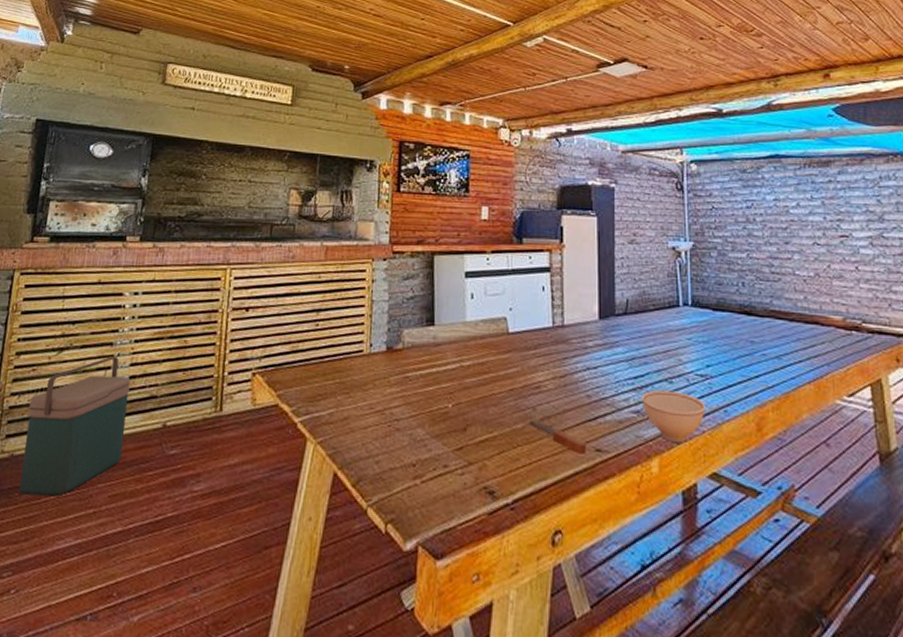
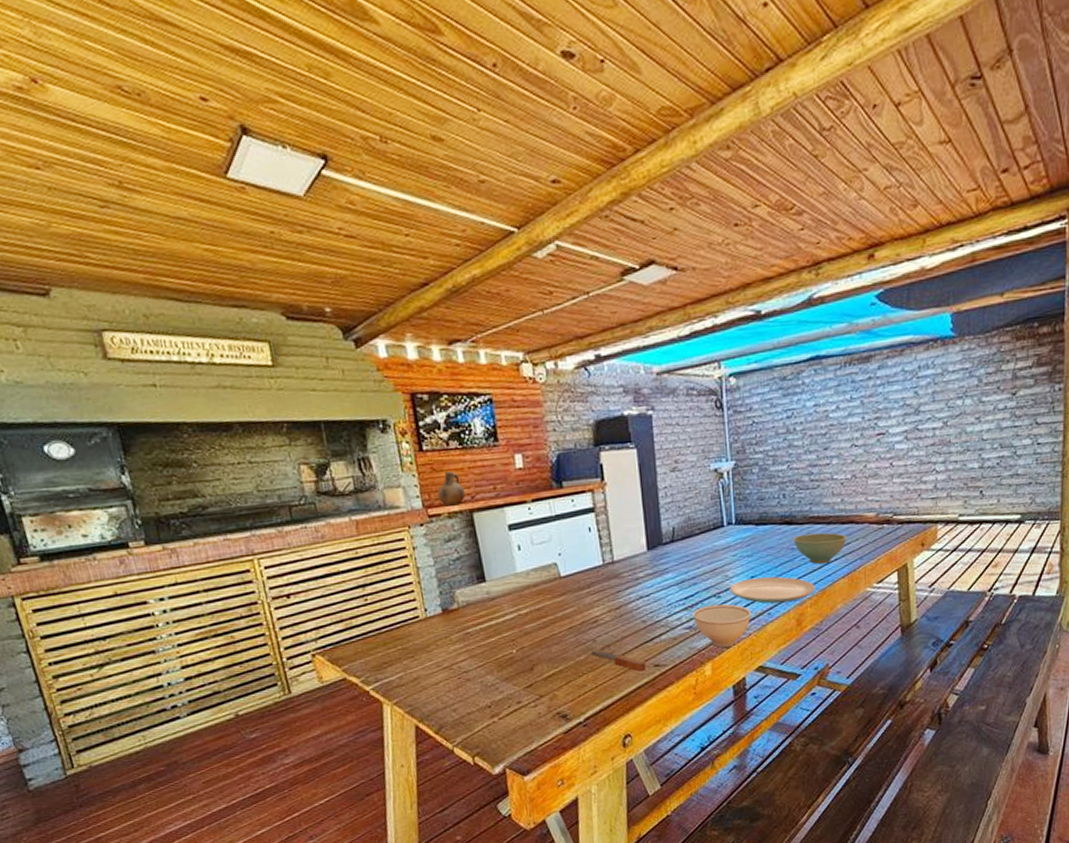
cooler: present [18,356,131,496] -> none [87,663,204,796]
ceramic jug: none [405,213,431,246] -> present [437,470,465,506]
plate: none [683,367,778,402] -> present [729,576,816,603]
bowl: none [752,328,813,365] -> present [792,532,848,564]

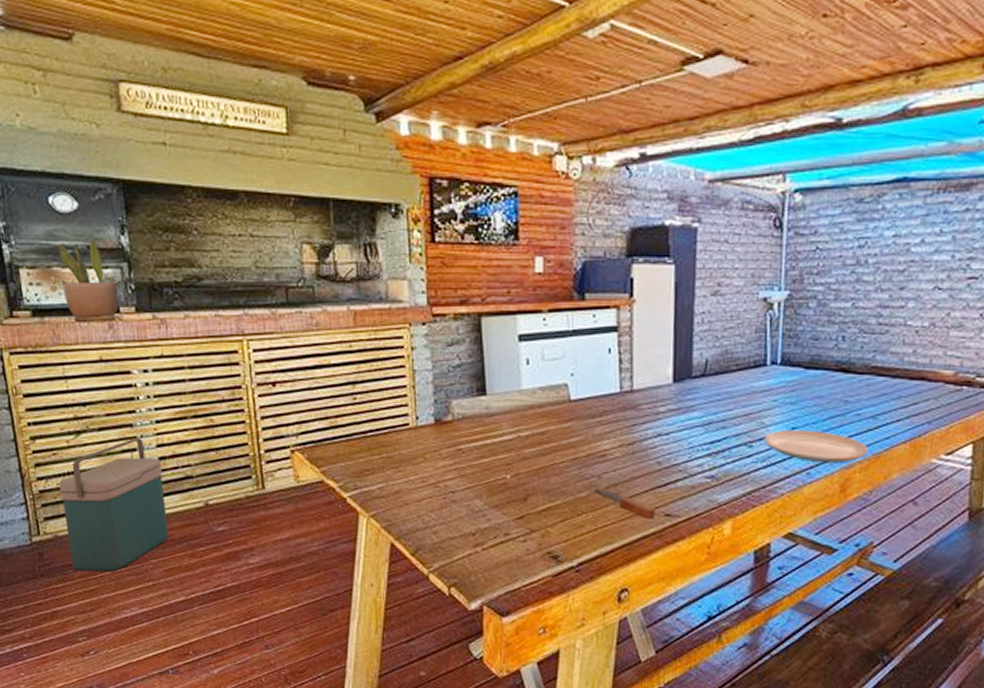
potted plant: none [58,482,128,563] -> present [58,240,119,323]
cooler: none [87,663,204,796] -> present [59,438,169,572]
ceramic jug: present [437,470,465,506] -> none [445,267,475,307]
bowl: present [692,603,751,648] -> none [716,454,787,507]
bowl: present [792,532,848,564] -> none [847,386,916,424]

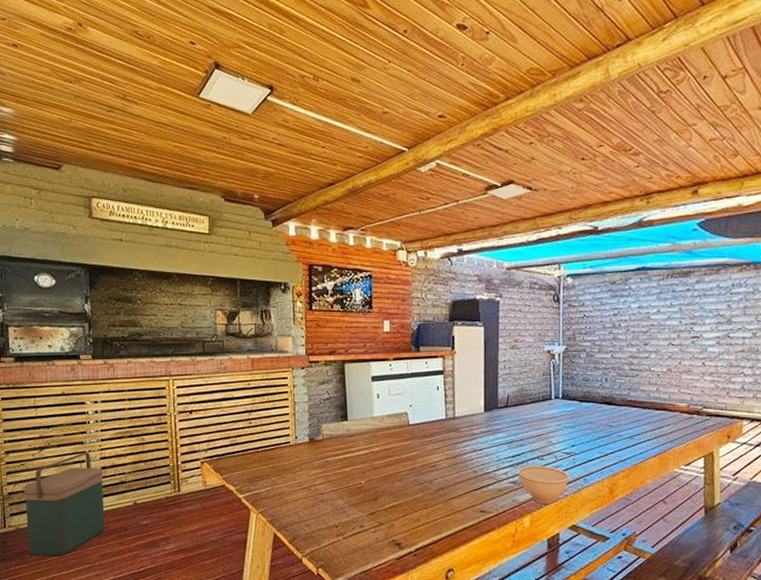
potted plant: present [58,240,119,323] -> none [38,307,80,367]
kitchen knife: present [594,488,655,519] -> none [427,490,473,515]
bowl: none [716,454,787,507] -> present [517,465,569,505]
plate: present [764,429,869,463] -> none [552,446,629,472]

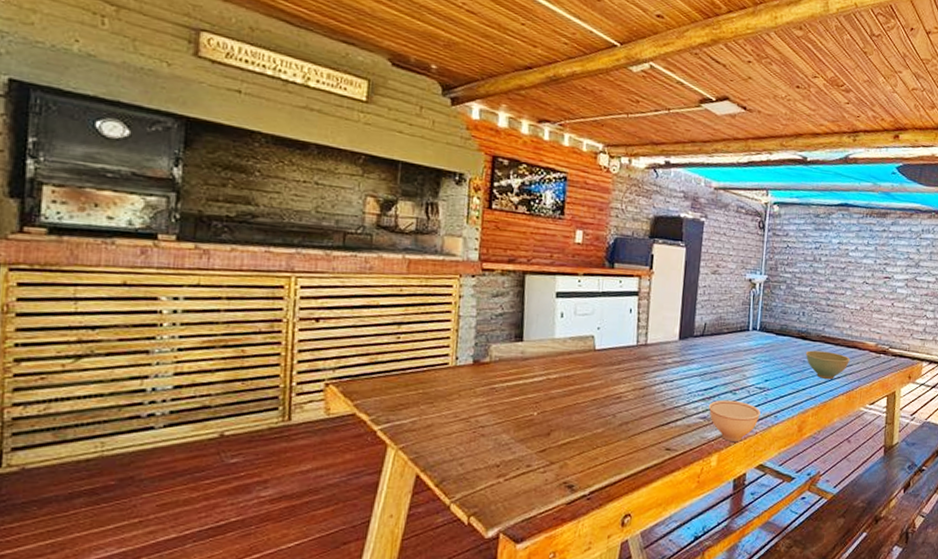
cooler: present [24,453,105,557] -> none [37,365,176,508]
bowl: none [611,415,660,443] -> present [805,350,851,380]

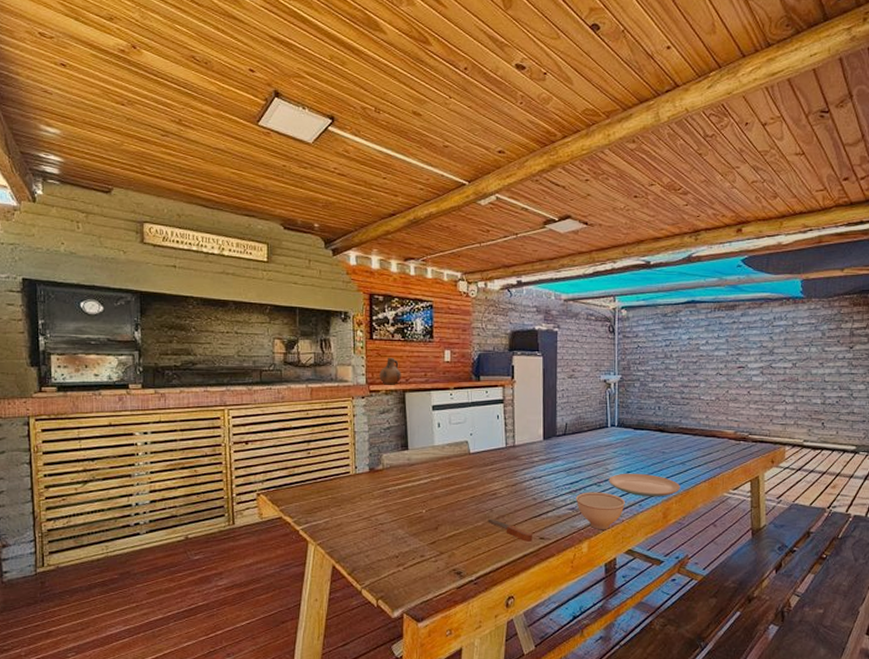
ceramic jug: none [495,231,523,265] -> present [379,357,401,385]
kitchen knife: none [609,425,658,453] -> present [488,518,532,542]
plate: none [745,381,819,409] -> present [608,473,681,497]
bowl: present [805,350,851,380] -> none [664,442,710,469]

